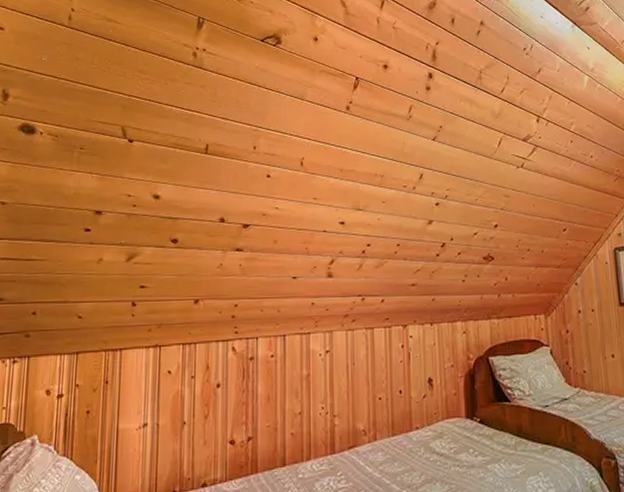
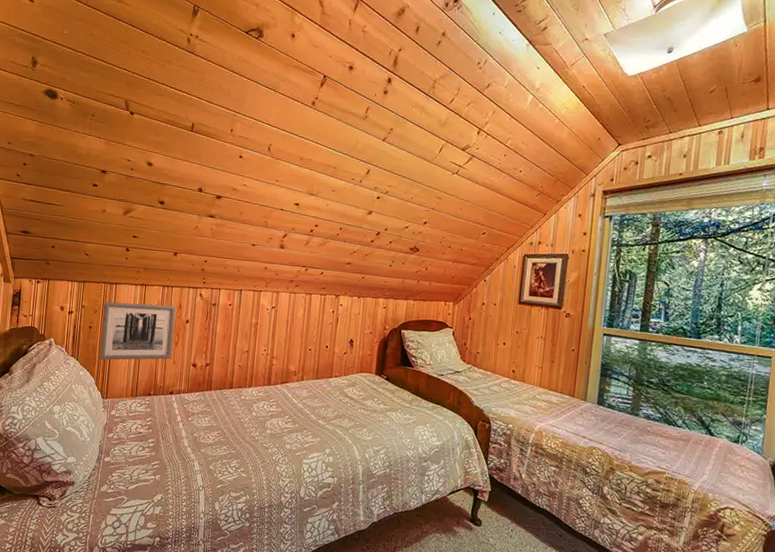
wall art: none [102,367,203,455] -> present [99,302,177,361]

